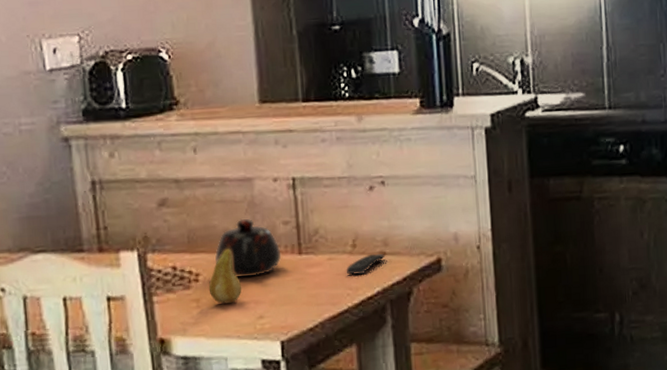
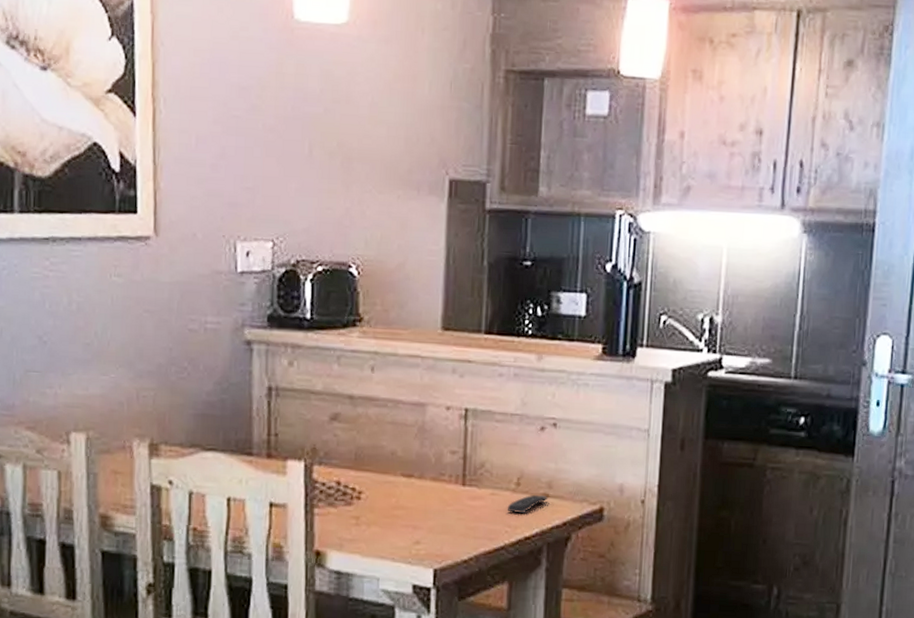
fruit: present [208,247,242,304] -> none [369,469,403,525]
teapot: present [215,218,282,278] -> none [380,442,445,502]

